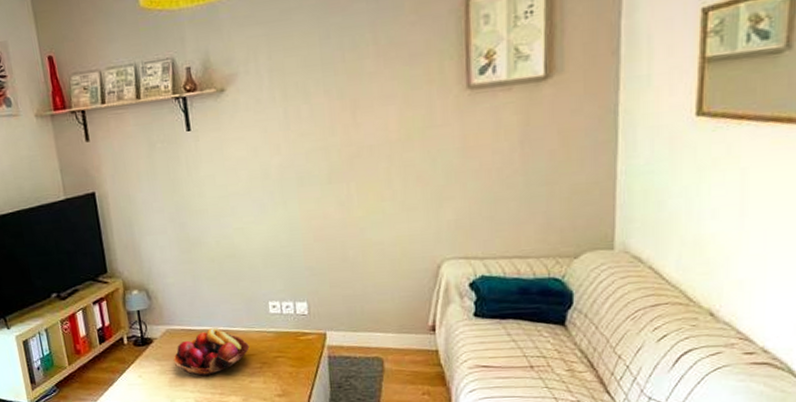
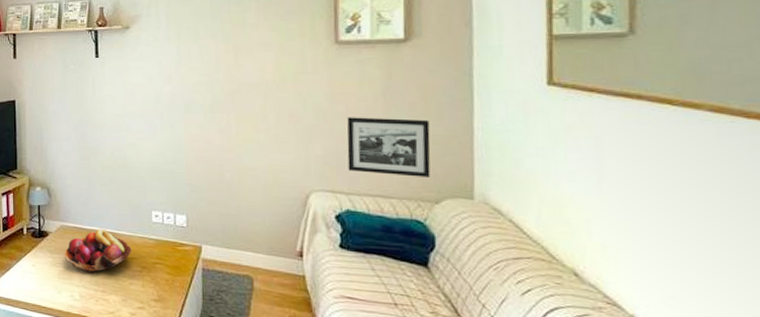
picture frame: none [481,167,571,234] -> present [347,117,431,177]

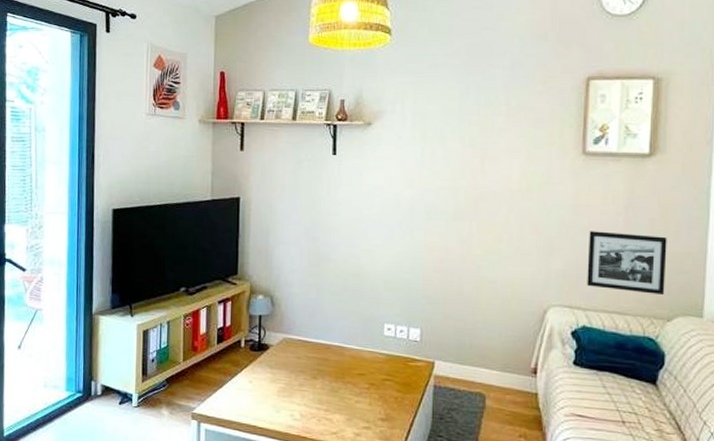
fruit basket: present [64,228,132,273] -> none [286,341,360,391]

